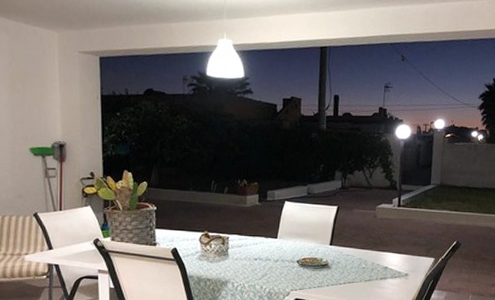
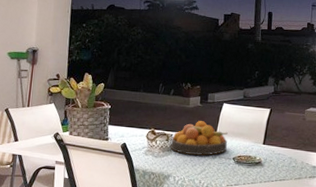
fruit bowl: none [226,221,291,259] -> present [169,121,228,156]

